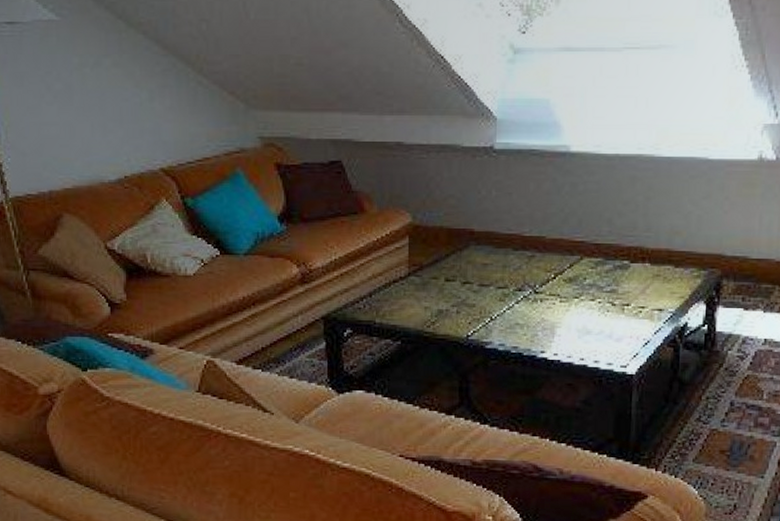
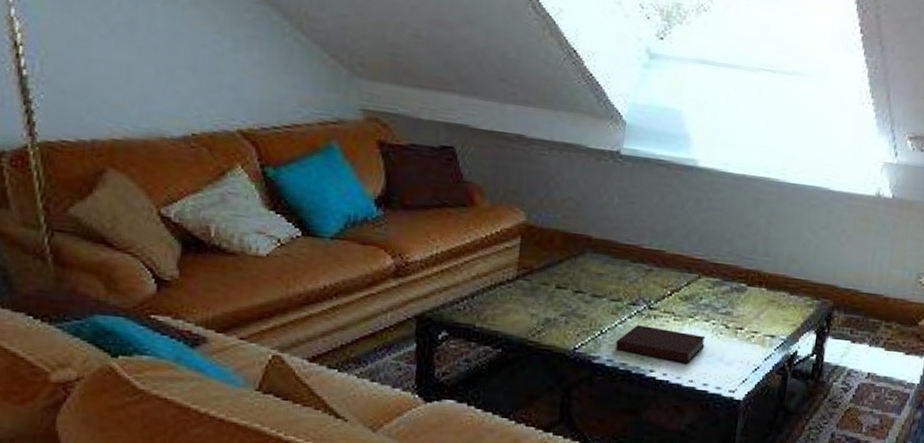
notebook: none [506,309,593,342] -> present [616,325,706,364]

